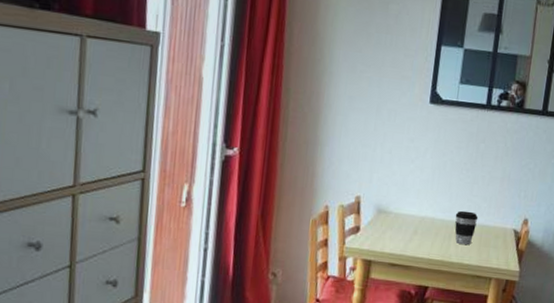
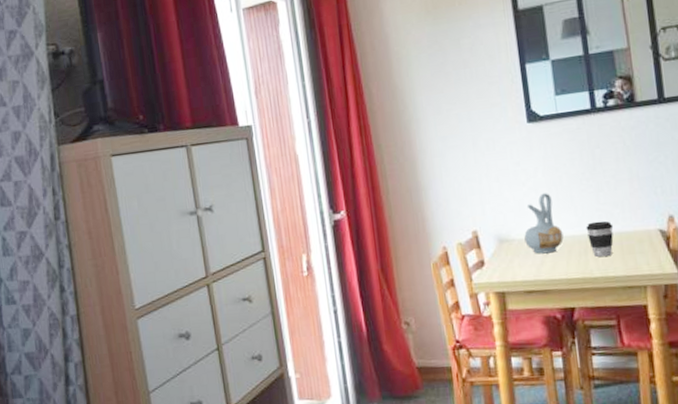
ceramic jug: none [400,174,435,232] -> present [524,193,564,254]

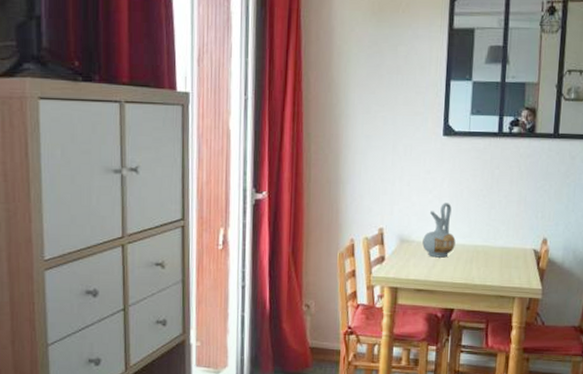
coffee cup: present [585,221,614,258] -> none [475,235,498,268]

